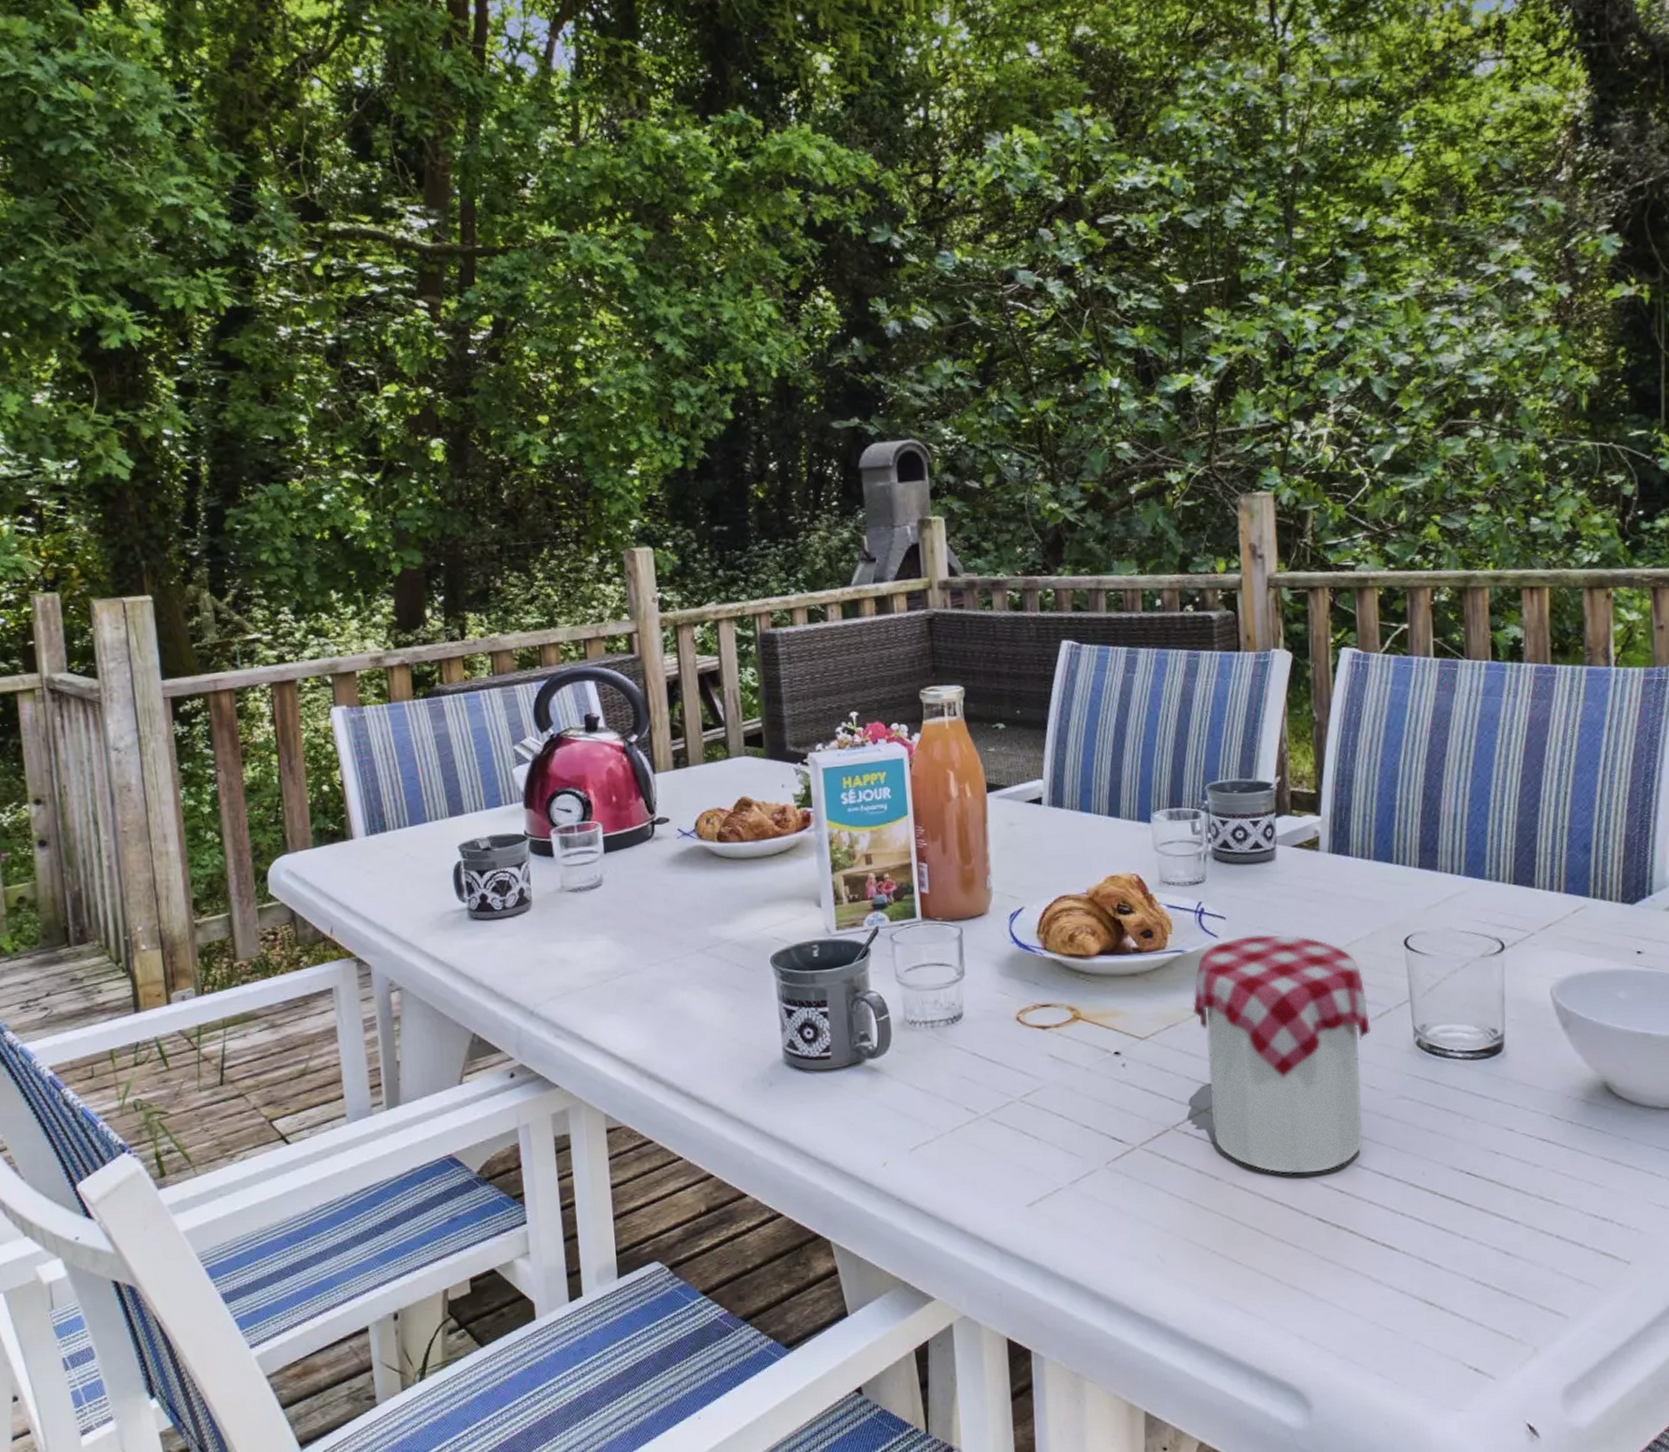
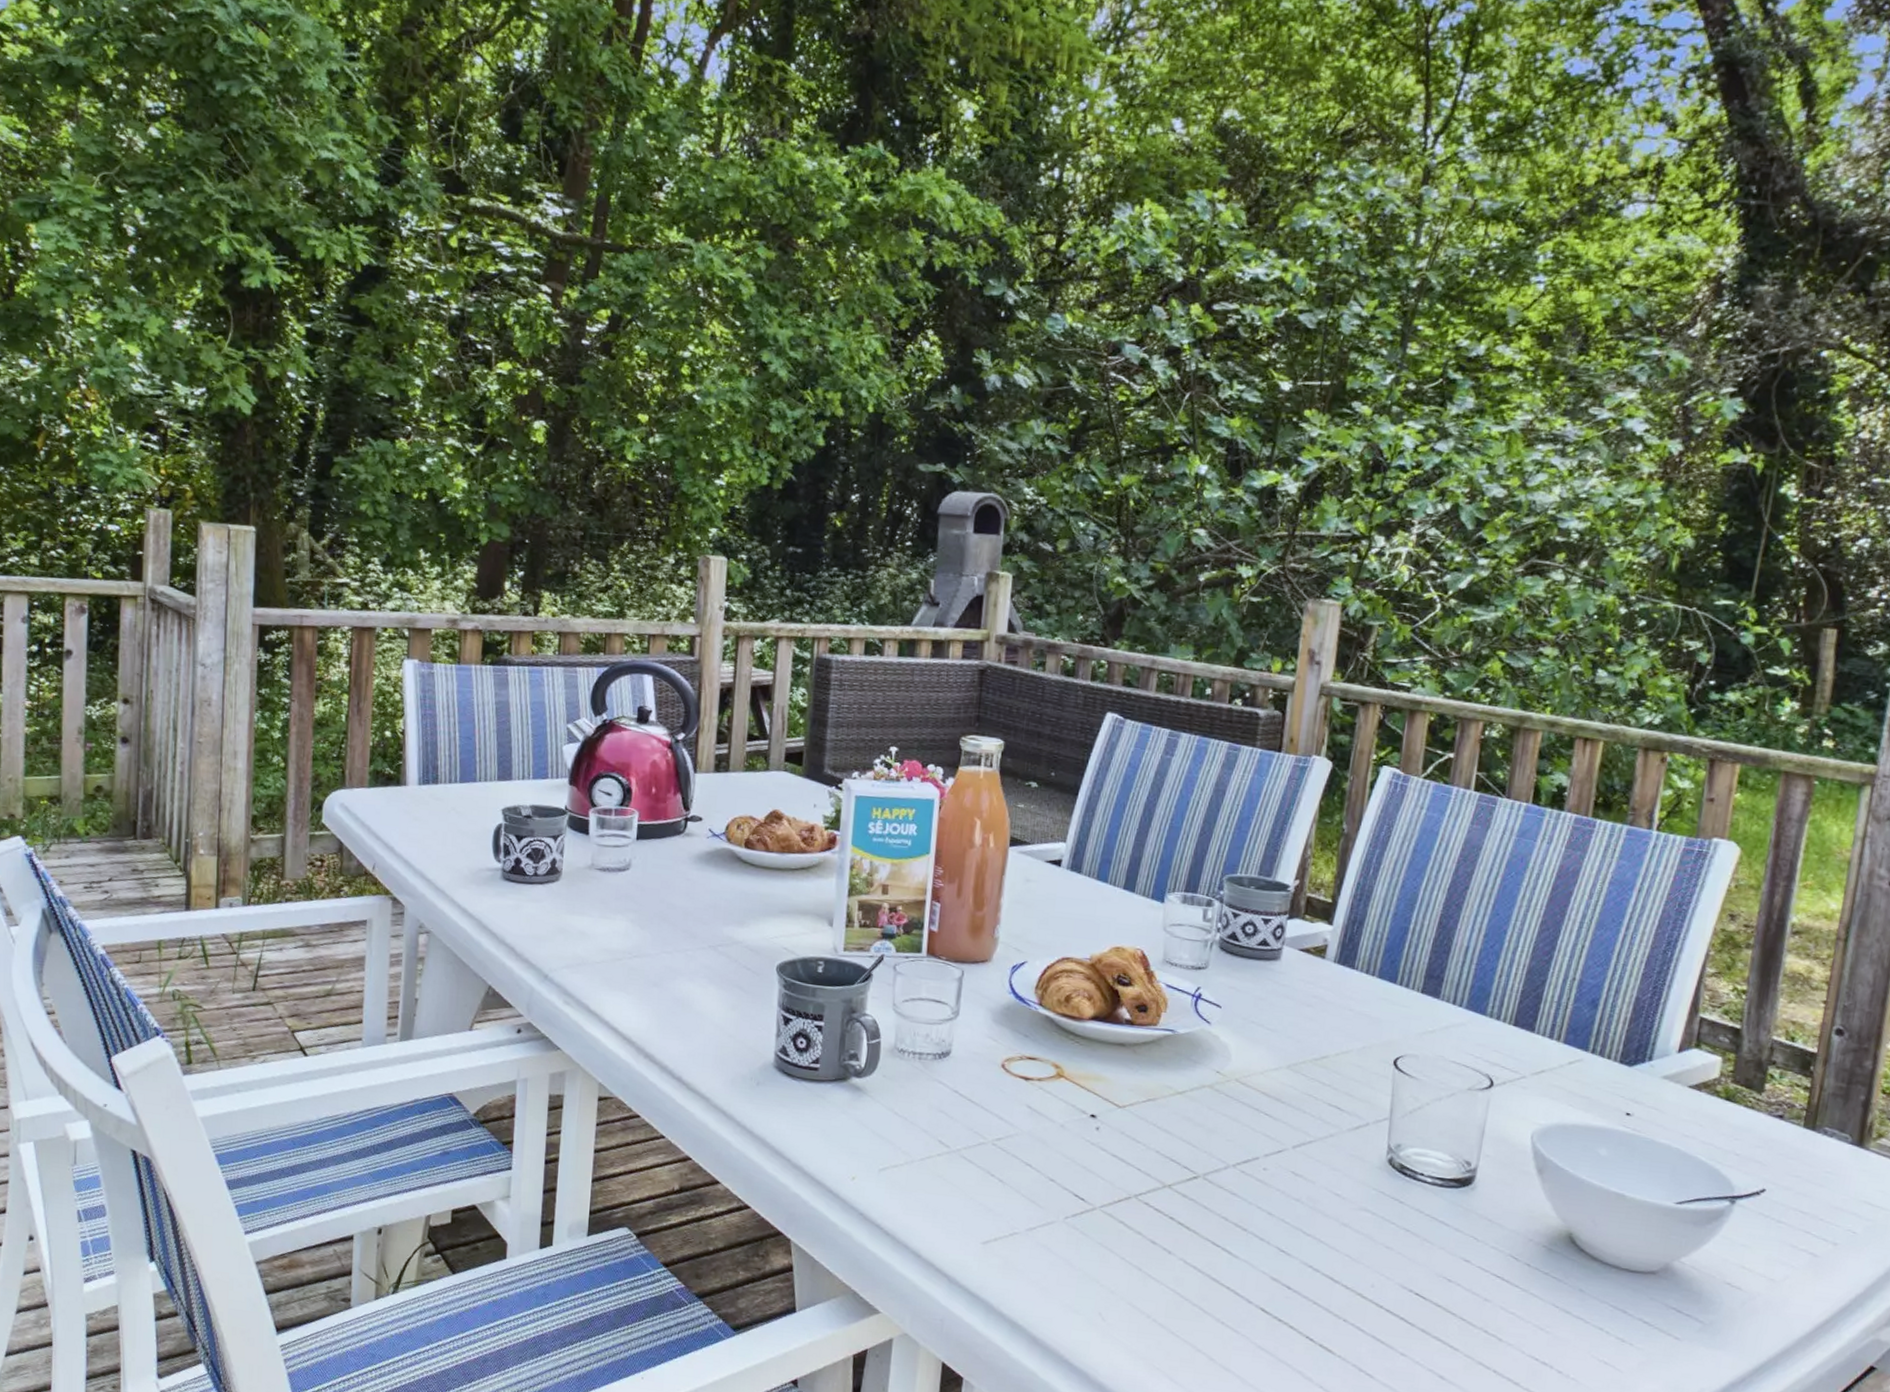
jam jar: present [1193,935,1370,1174] -> none [1173,1027,1347,1265]

